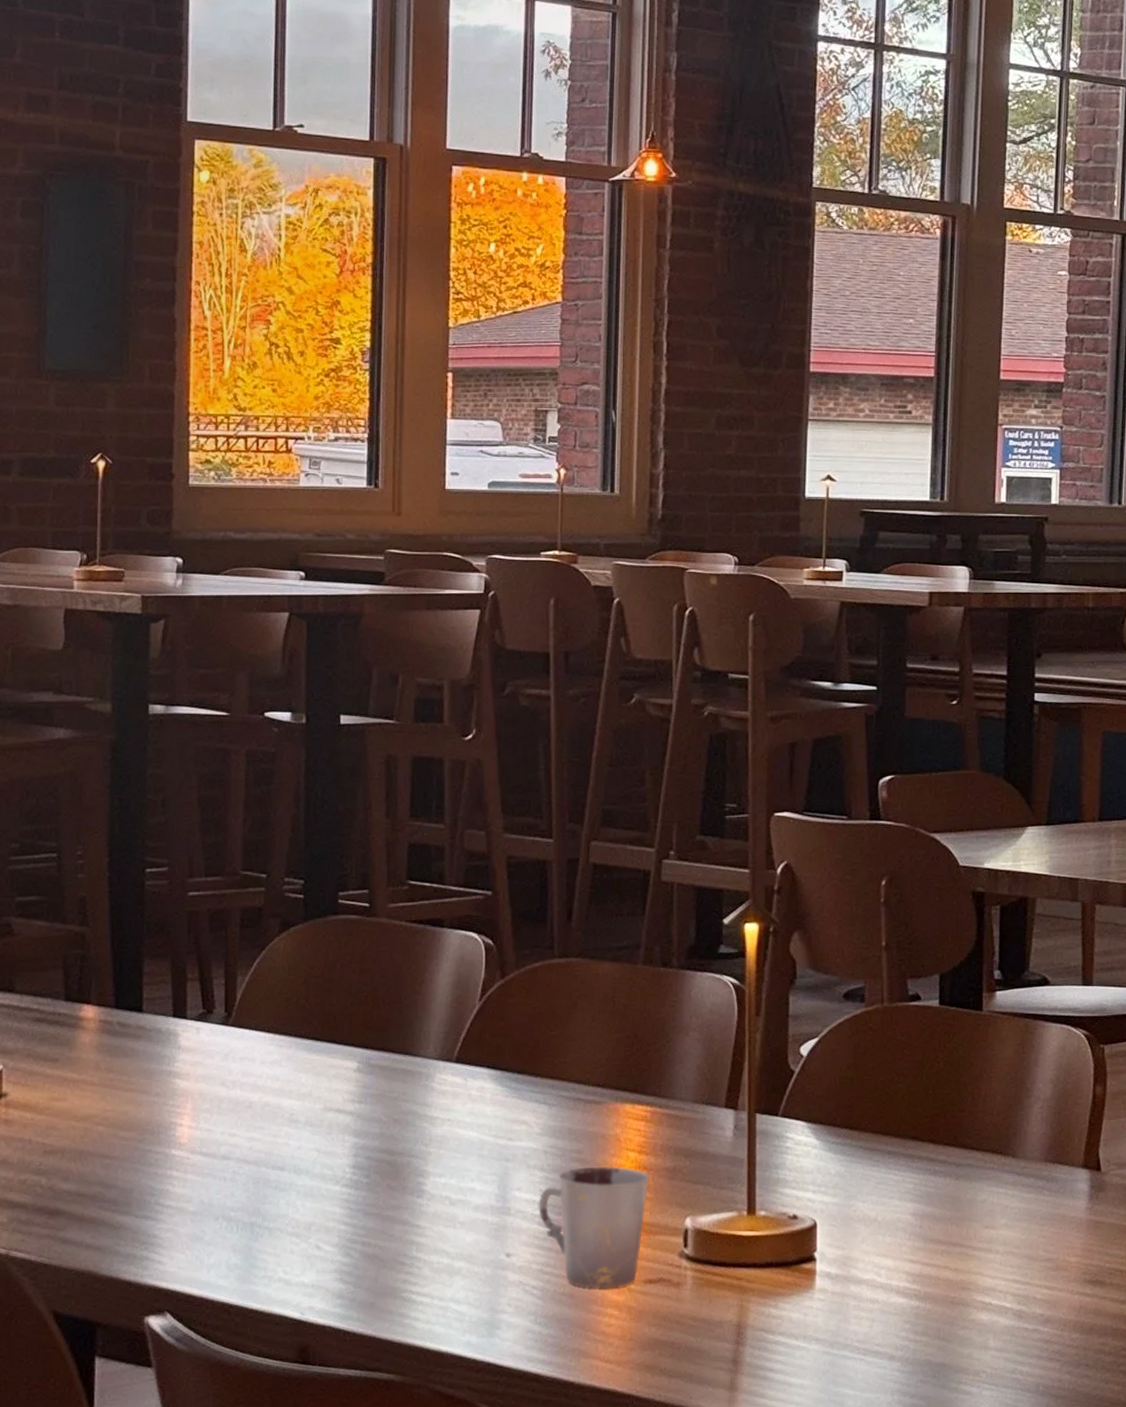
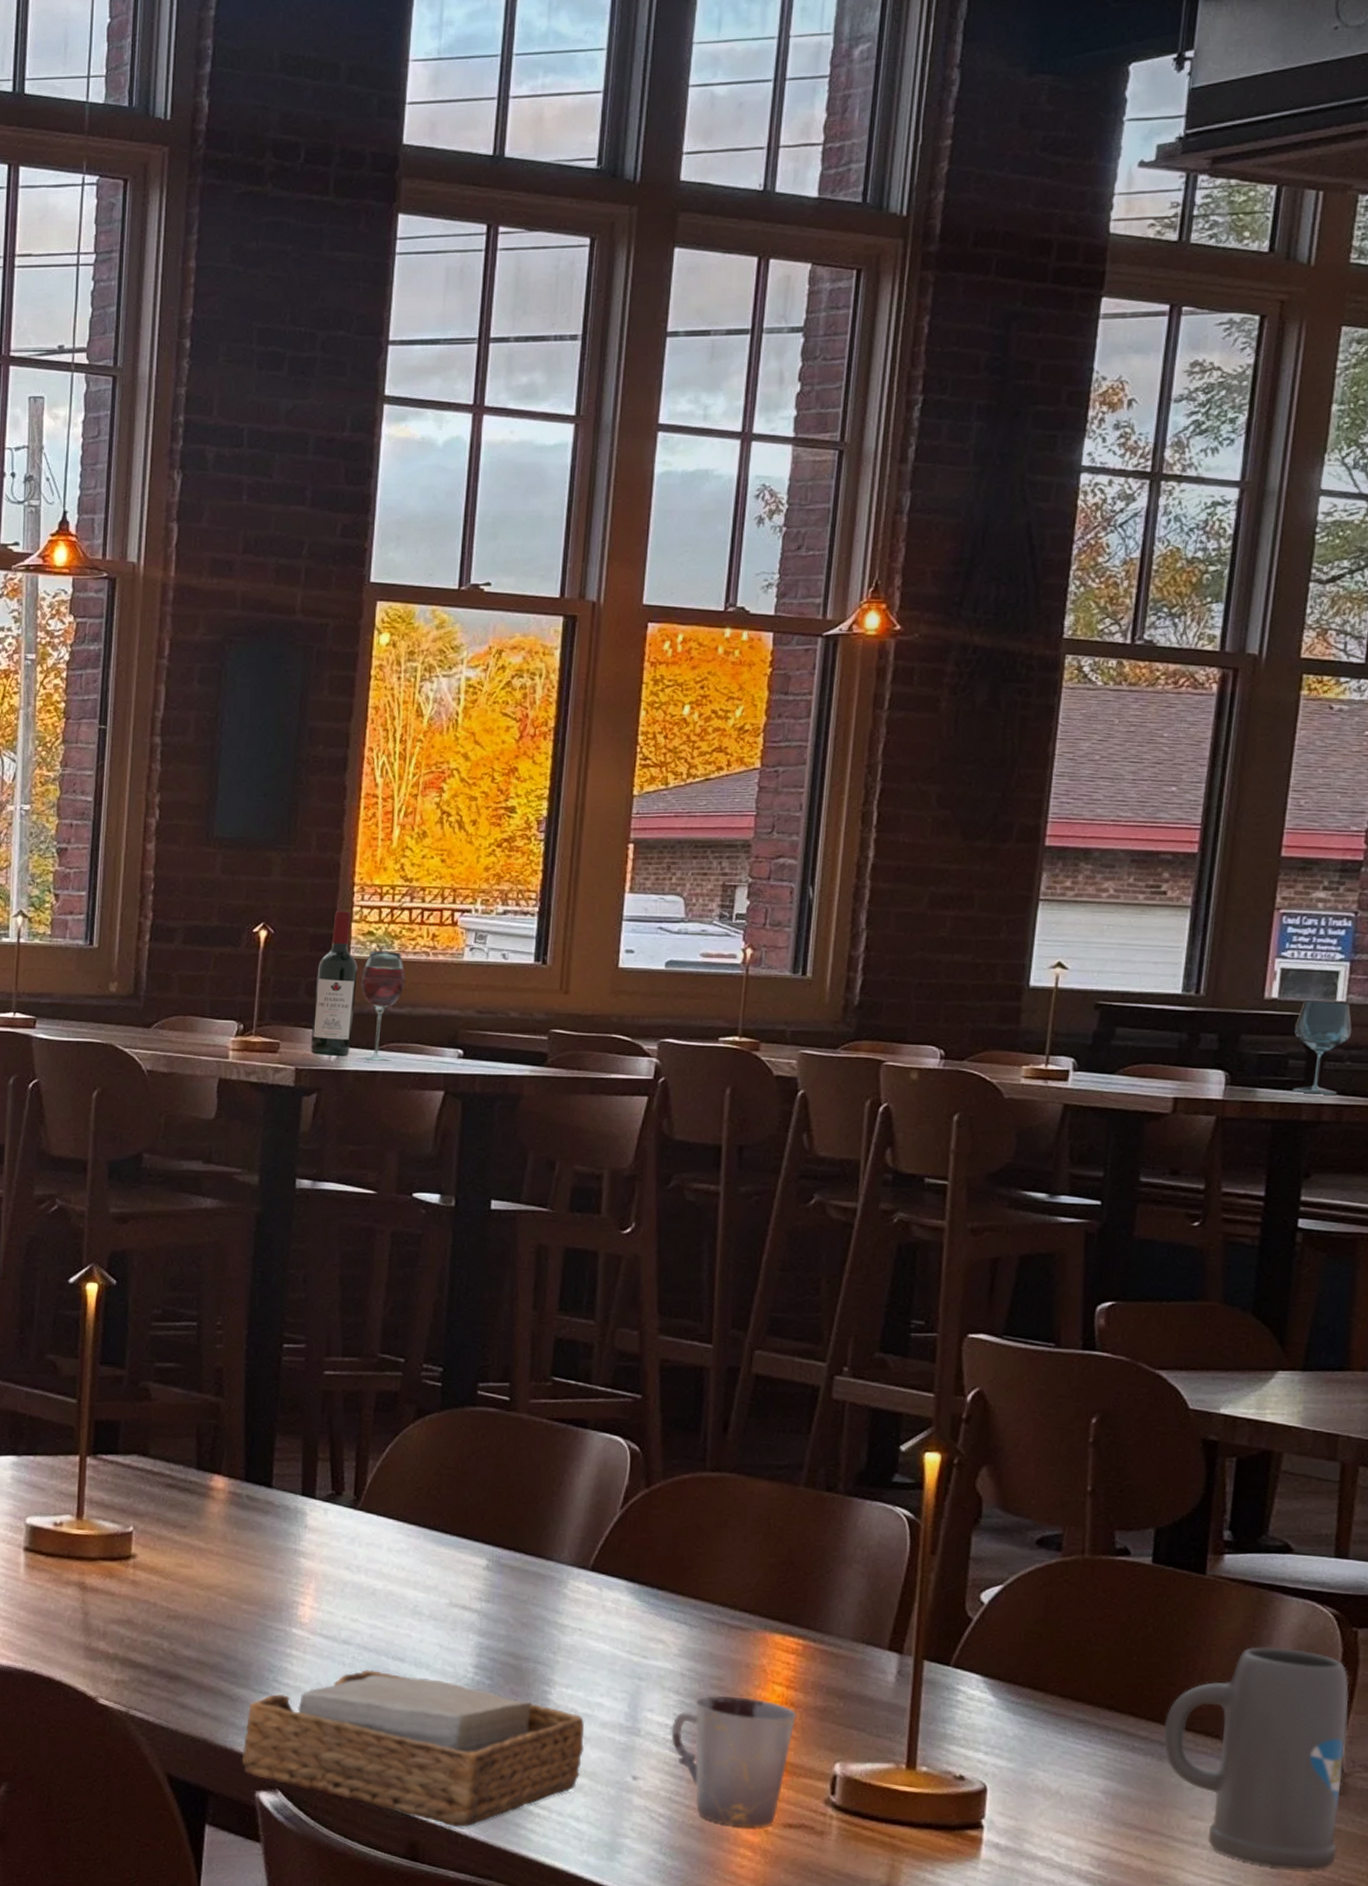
napkin holder: none [128,1182,460,1325] -> present [241,1670,585,1827]
wine bottle: none [155,440,198,583] -> present [310,911,358,1057]
wineglass: none [201,478,245,588] -> present [357,950,406,1063]
beer mug: none [958,1068,1103,1262] -> present [1163,1646,1349,1870]
wine glass: none [1020,504,1065,585] -> present [1292,1000,1352,1095]

